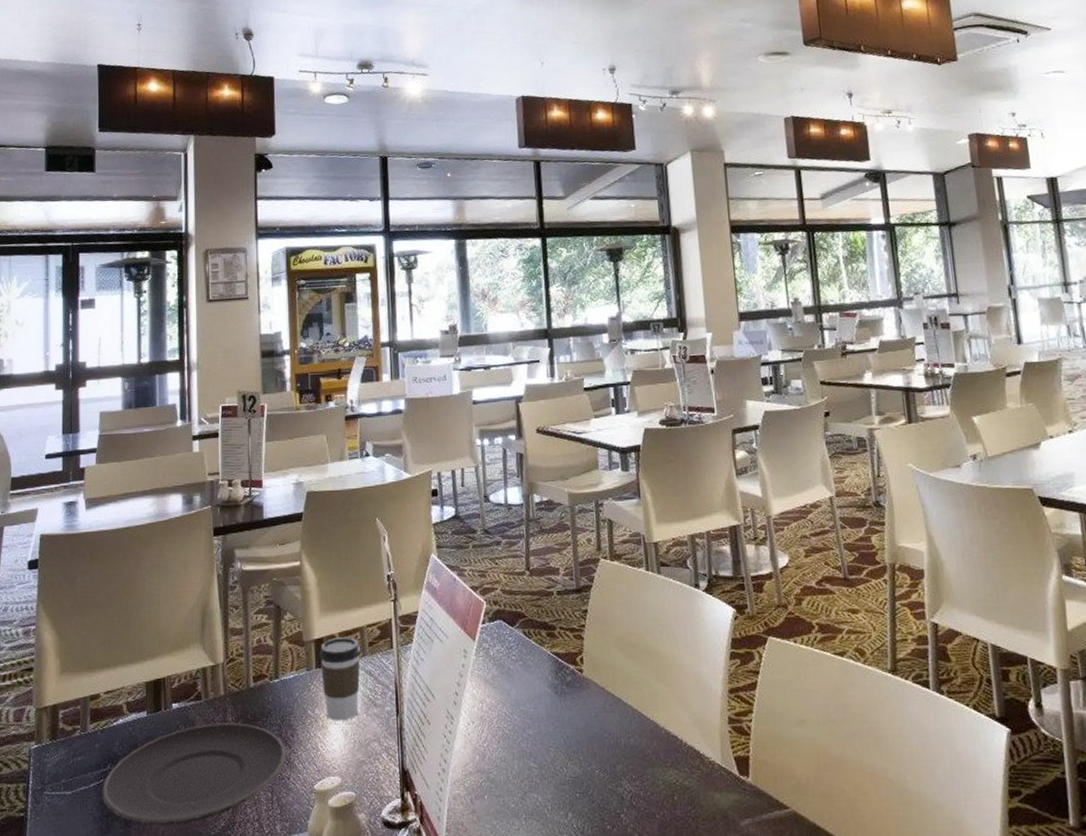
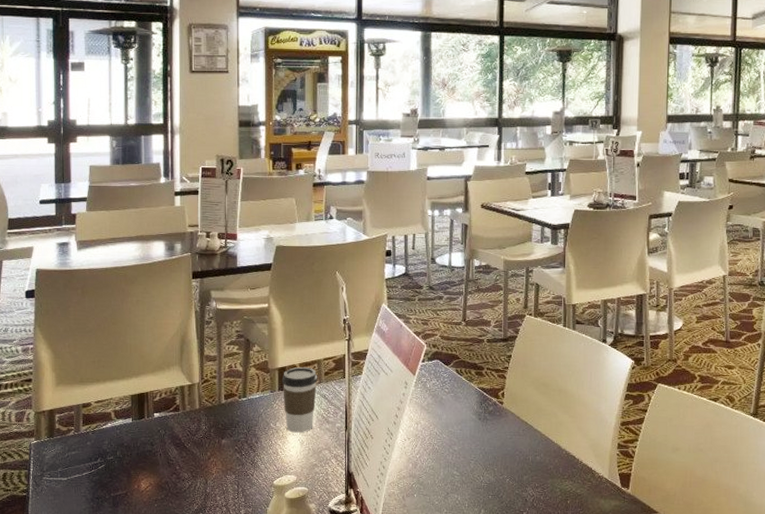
plate: present [102,723,286,825] -> none [93,430,251,506]

